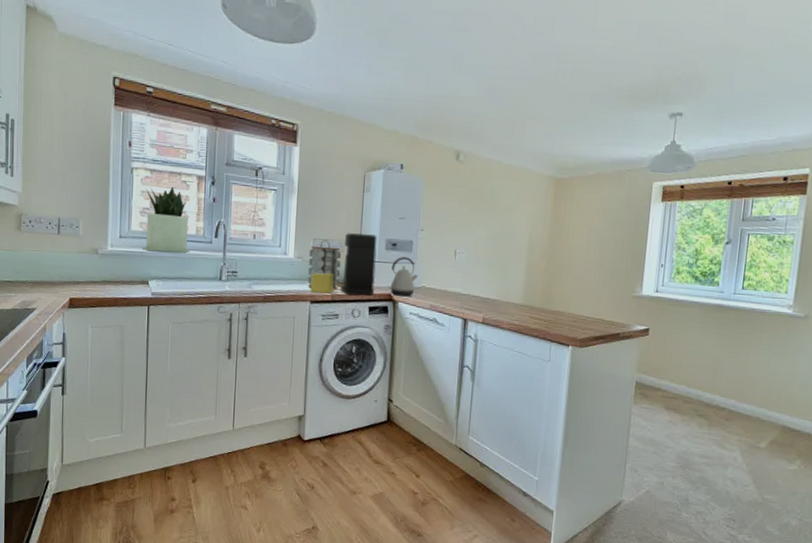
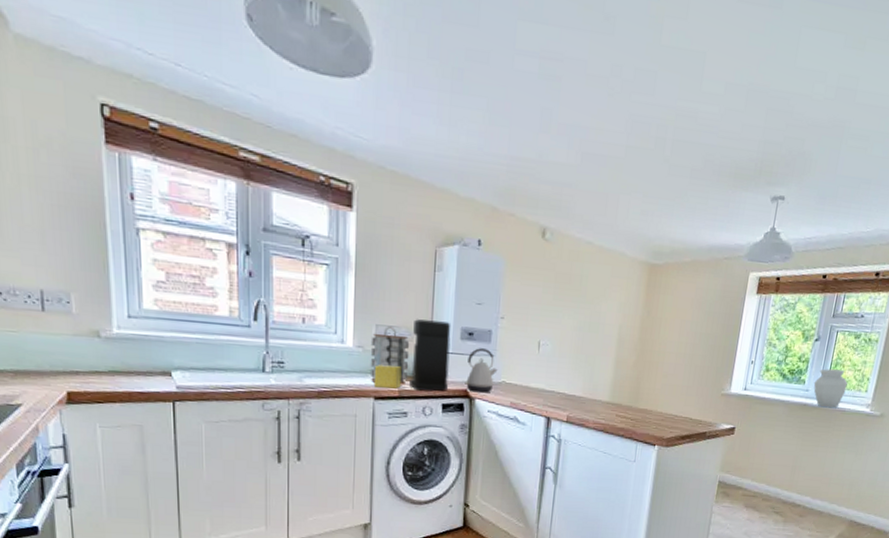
planter: present [142,186,191,254] -> none [158,254,224,339]
vase: none [728,270,765,310] -> present [813,368,848,408]

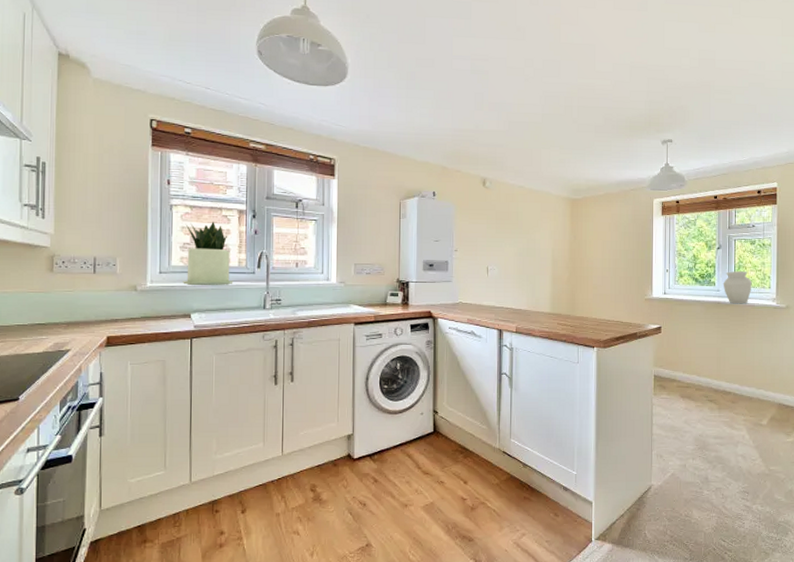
planter: none [158,254,224,339] -> present [183,221,233,286]
spice rack: present [369,325,410,385] -> none [350,263,382,311]
sponge: present [373,365,402,389] -> none [353,296,376,315]
coffee maker: present [409,319,451,392] -> none [383,257,415,315]
kettle: present [465,348,498,393] -> none [428,276,455,313]

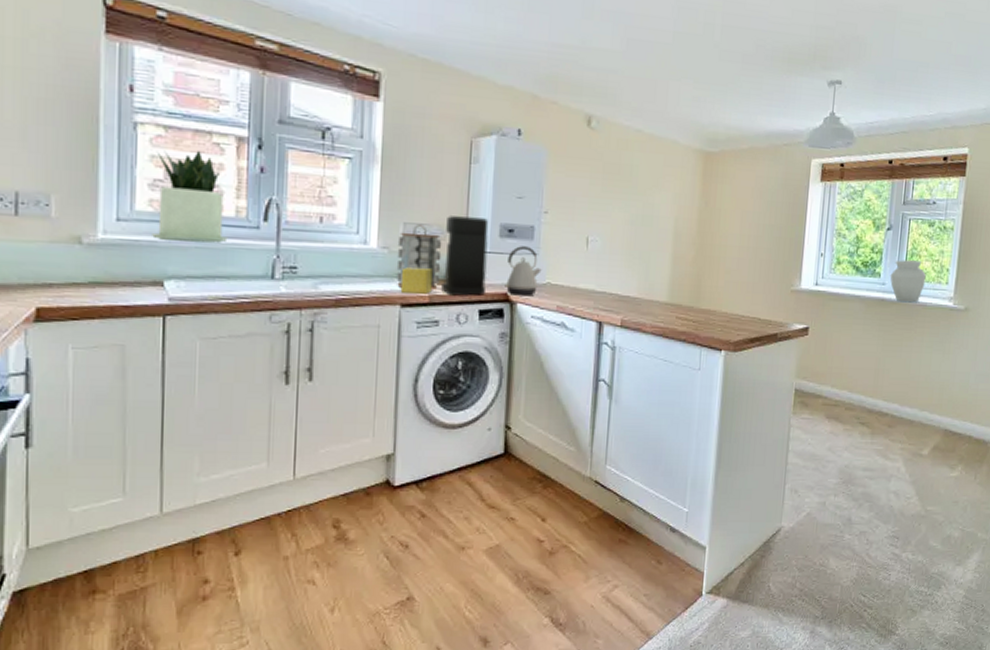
spice rack: none [350,263,382,311] -> present [395,223,442,290]
sponge: none [353,296,376,315] -> present [400,267,433,294]
coffee maker: none [383,257,415,315] -> present [441,216,489,296]
kettle: none [428,276,455,313] -> present [504,246,542,296]

